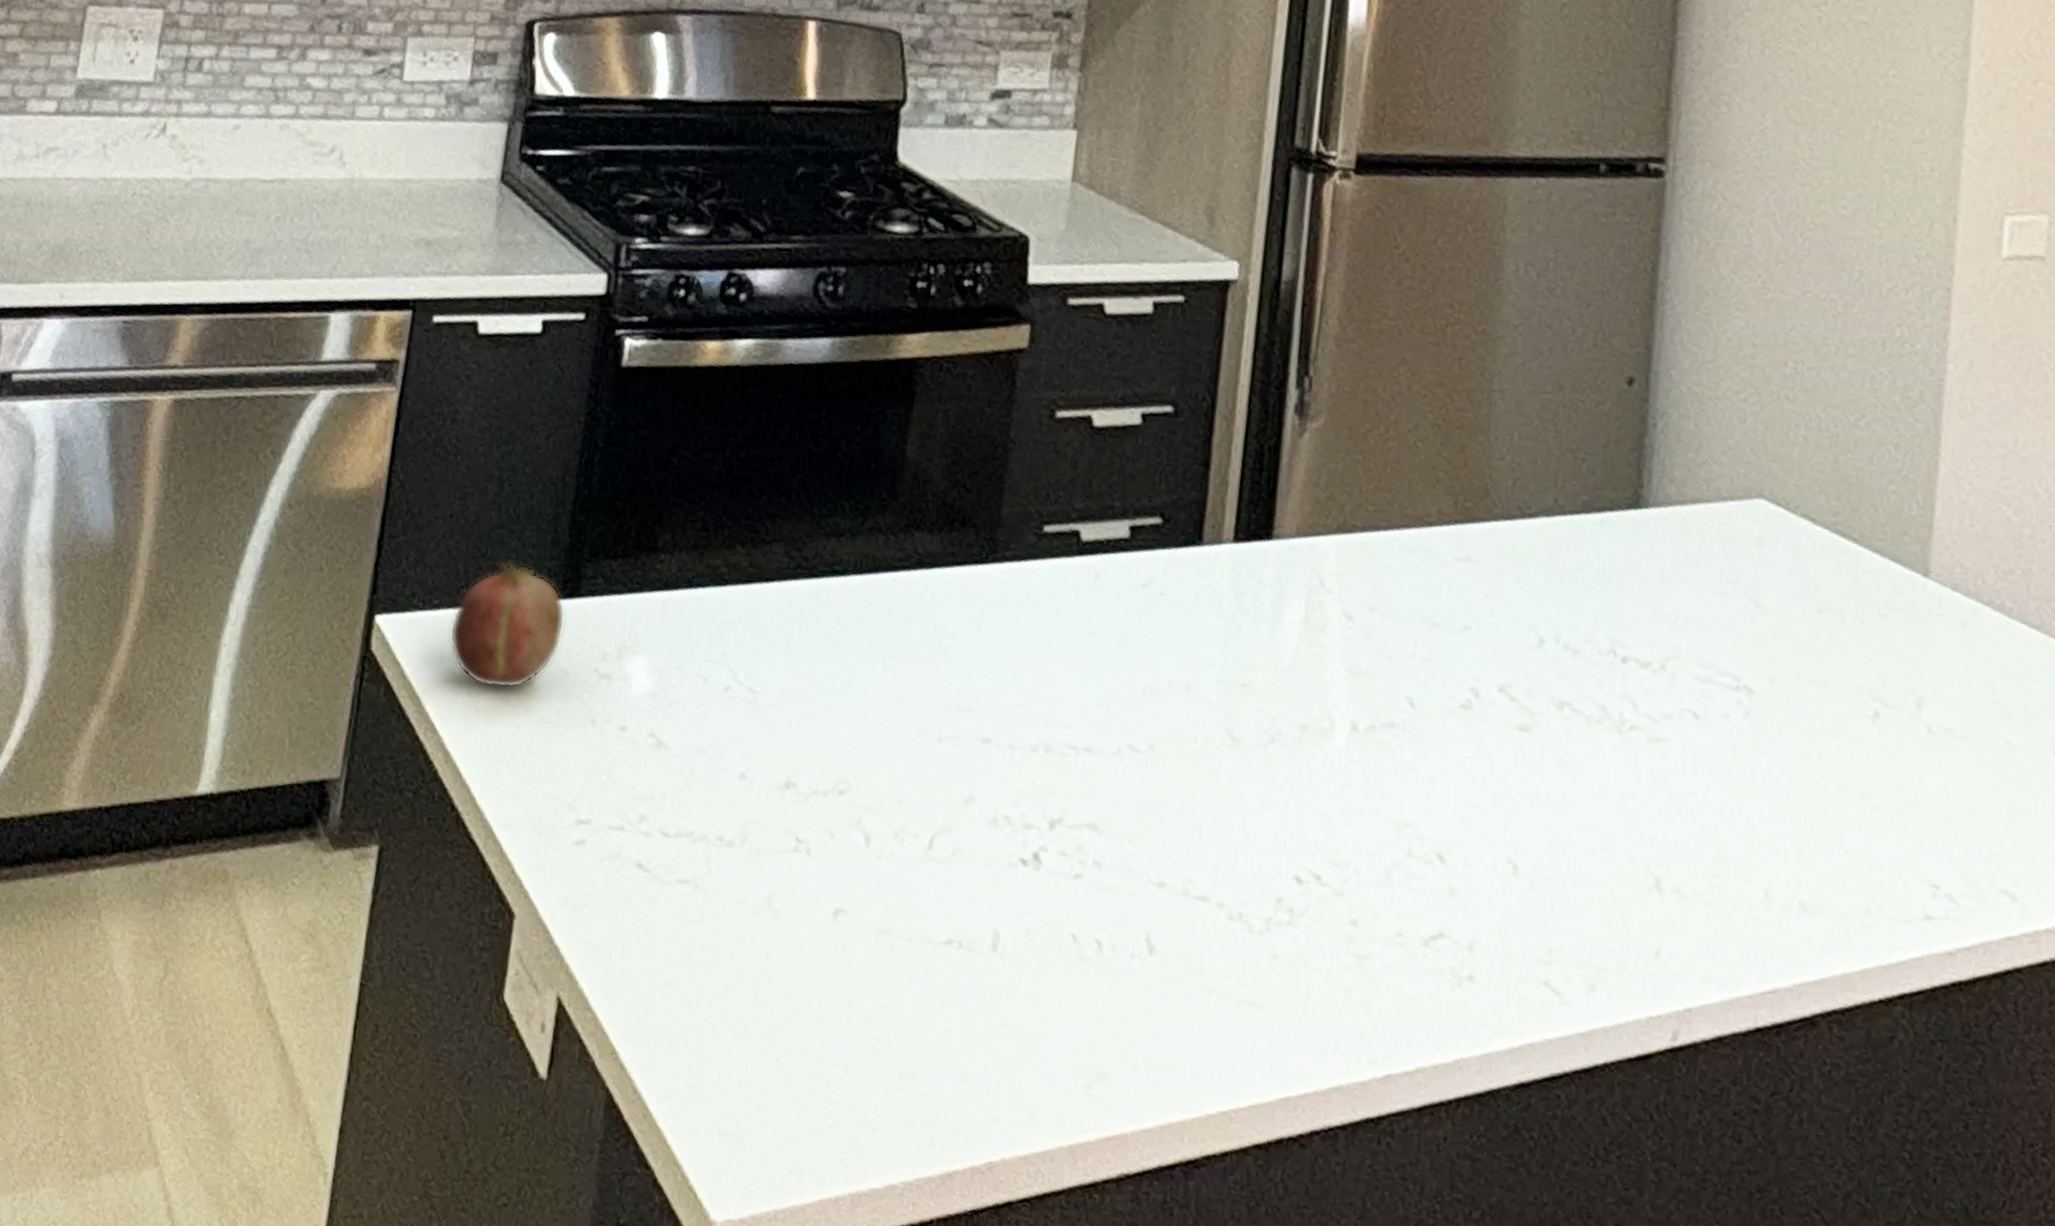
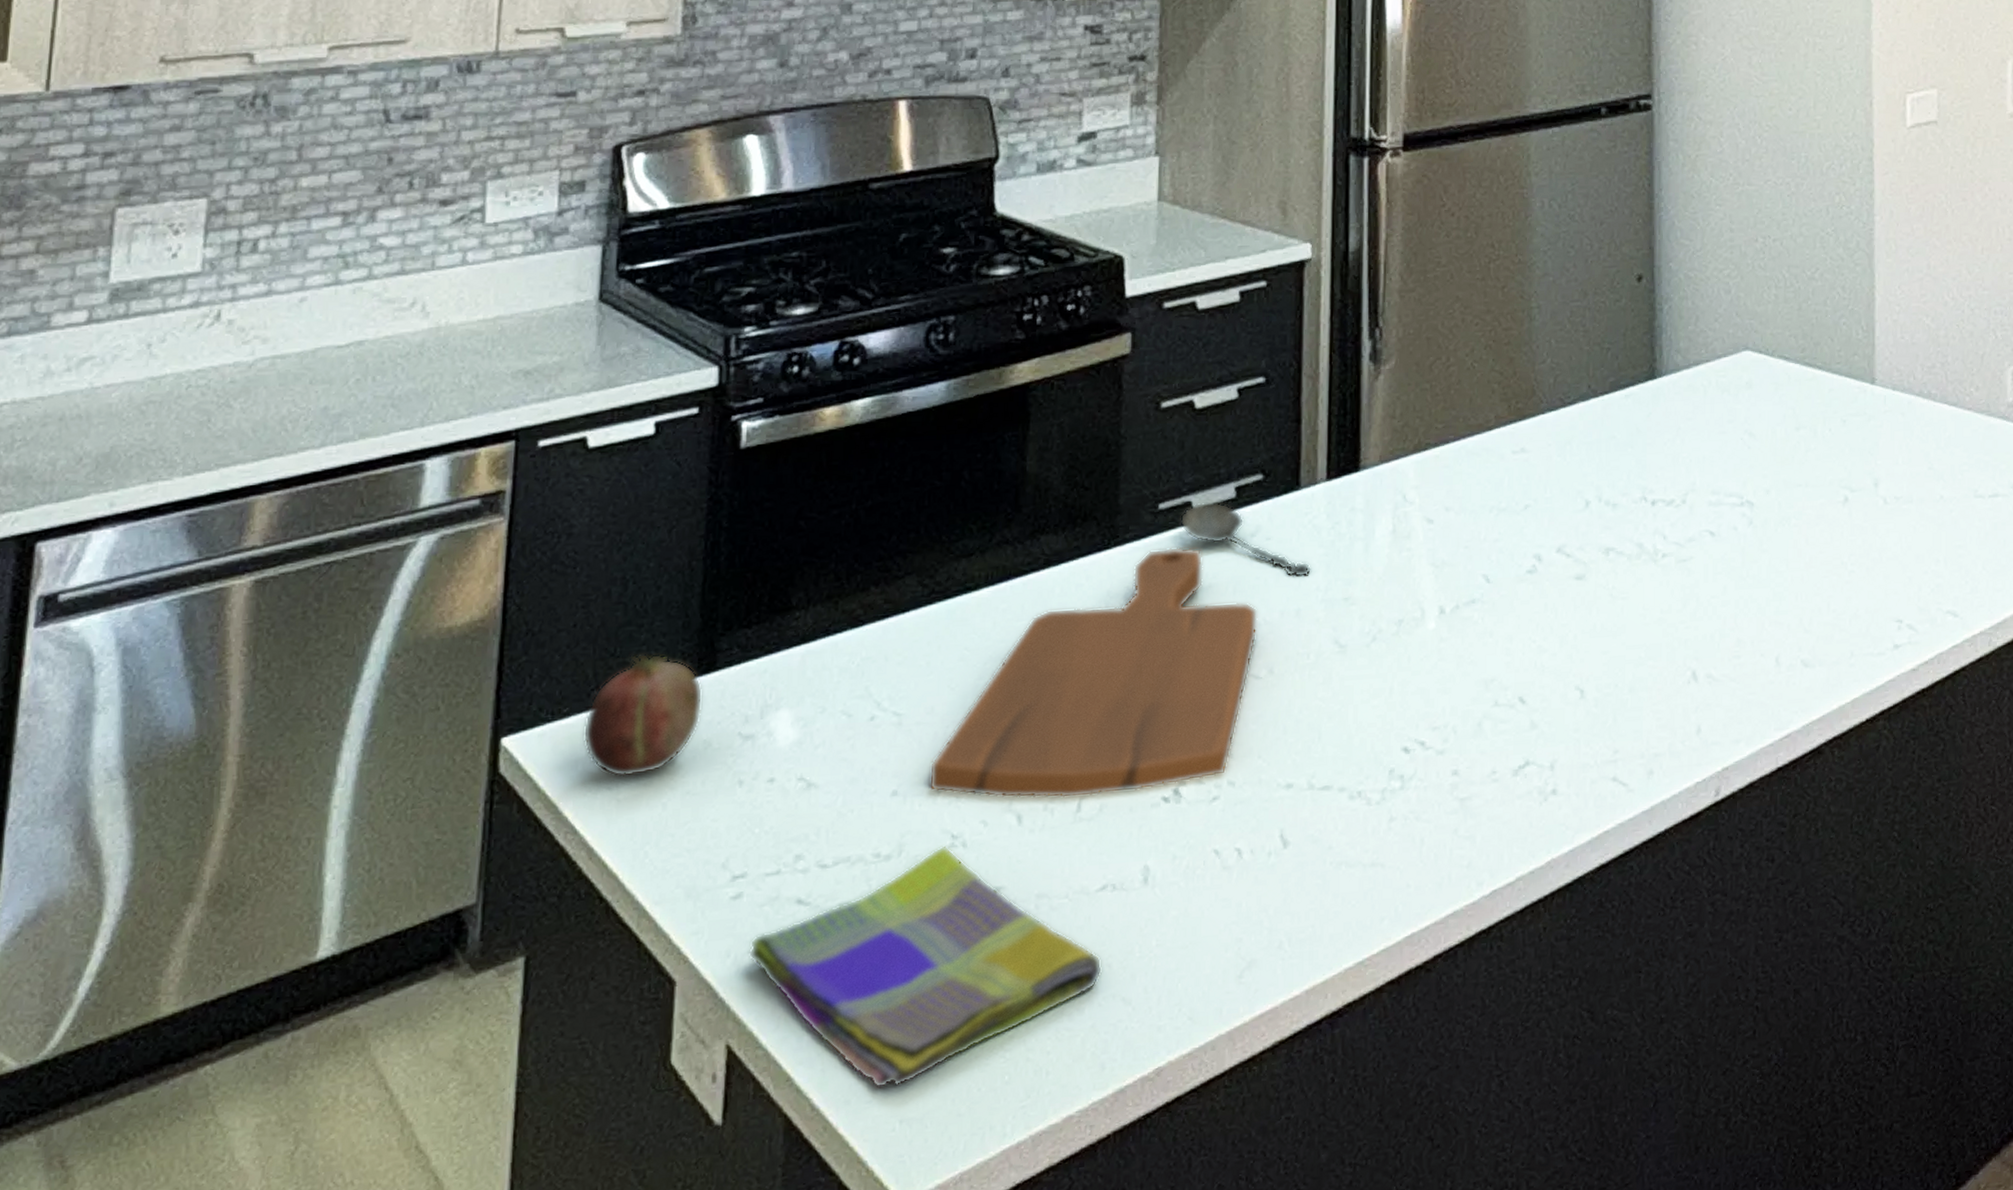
dish towel: none [586,846,941,1096] -> present [749,845,1103,1089]
cutting board: none [777,575,1143,852] -> present [928,546,1258,799]
spoon: none [1065,533,1208,649] -> present [1180,501,1312,578]

